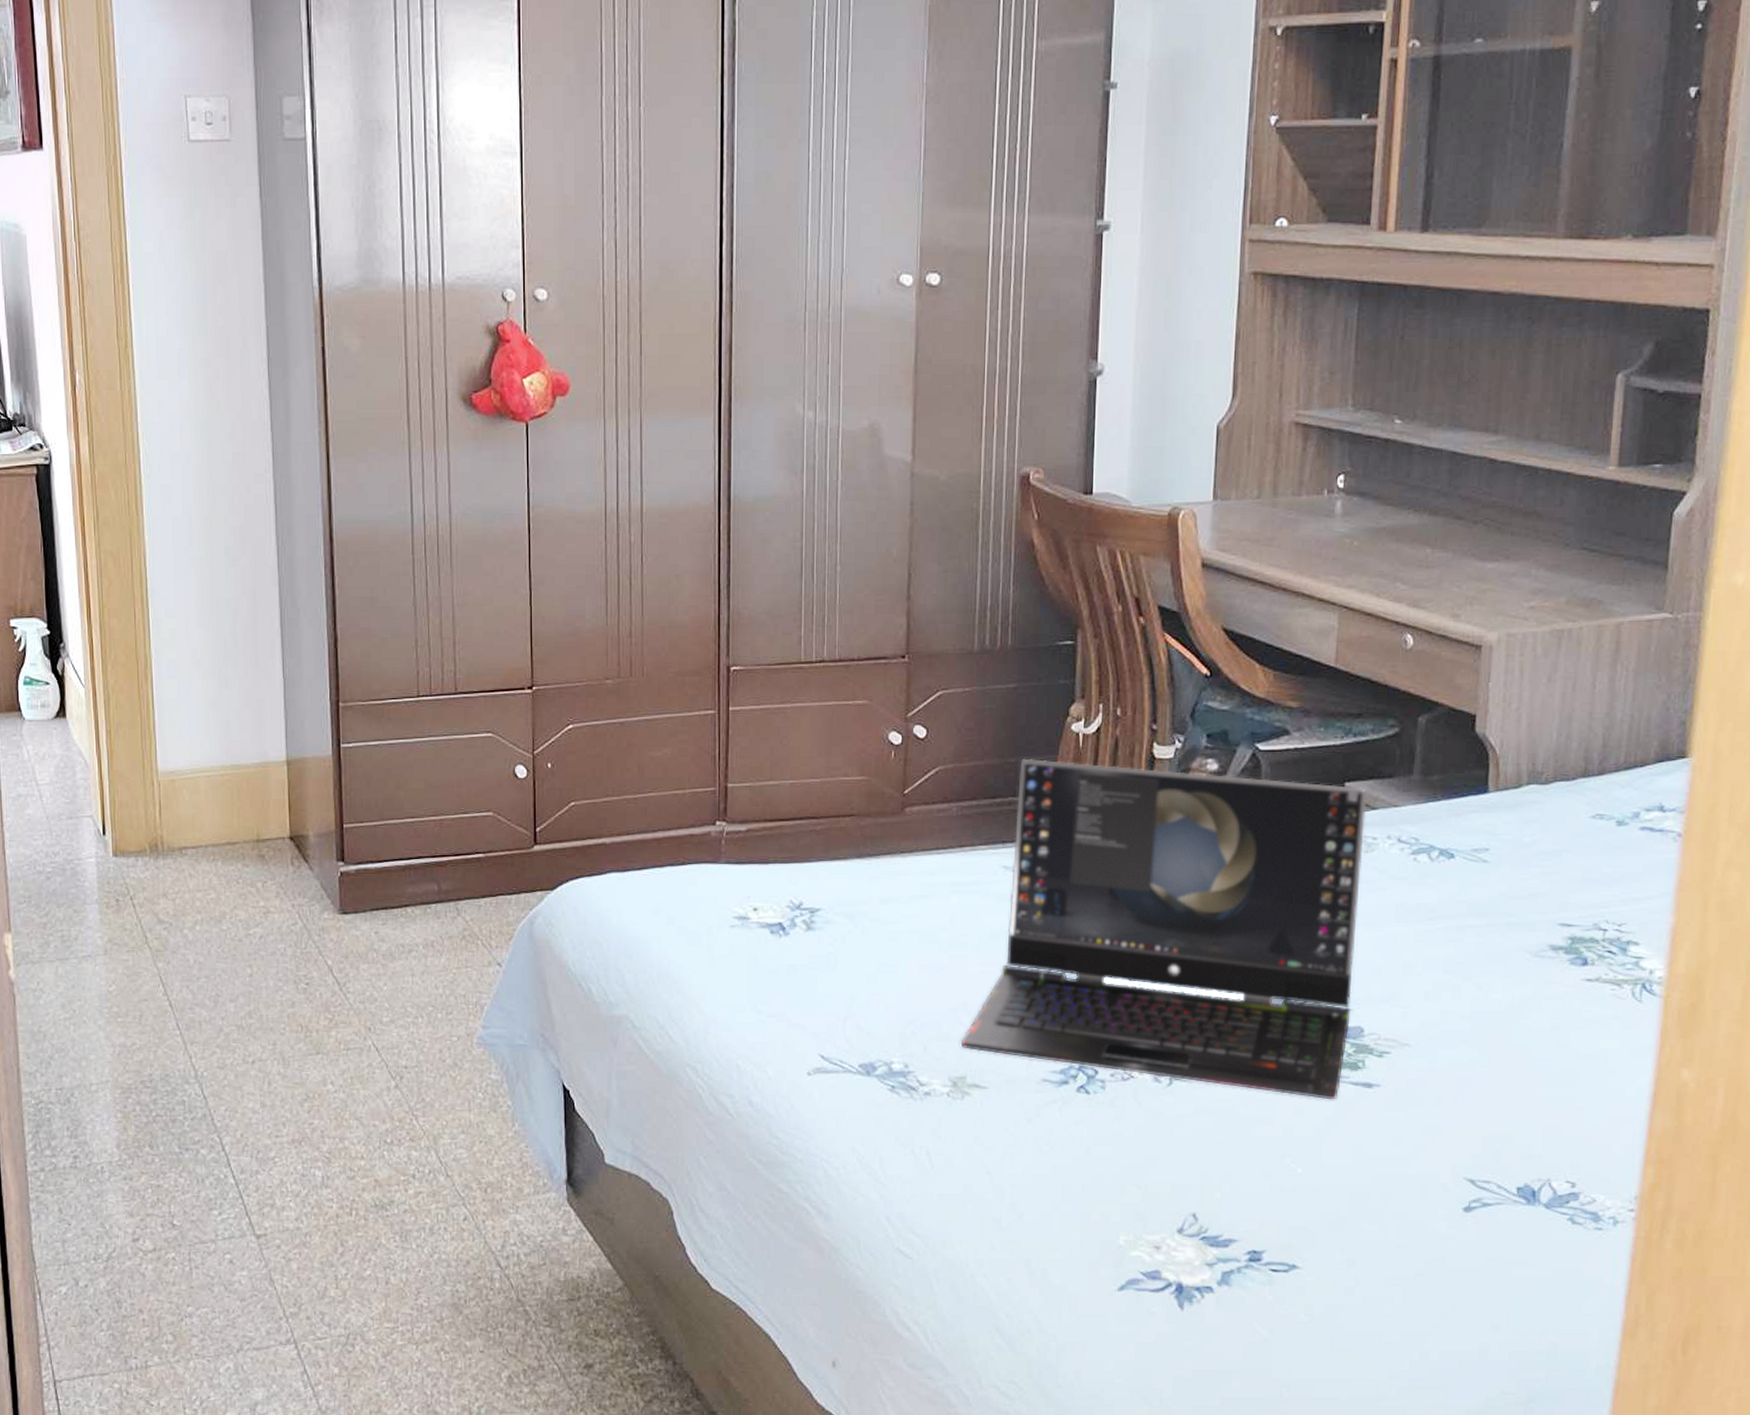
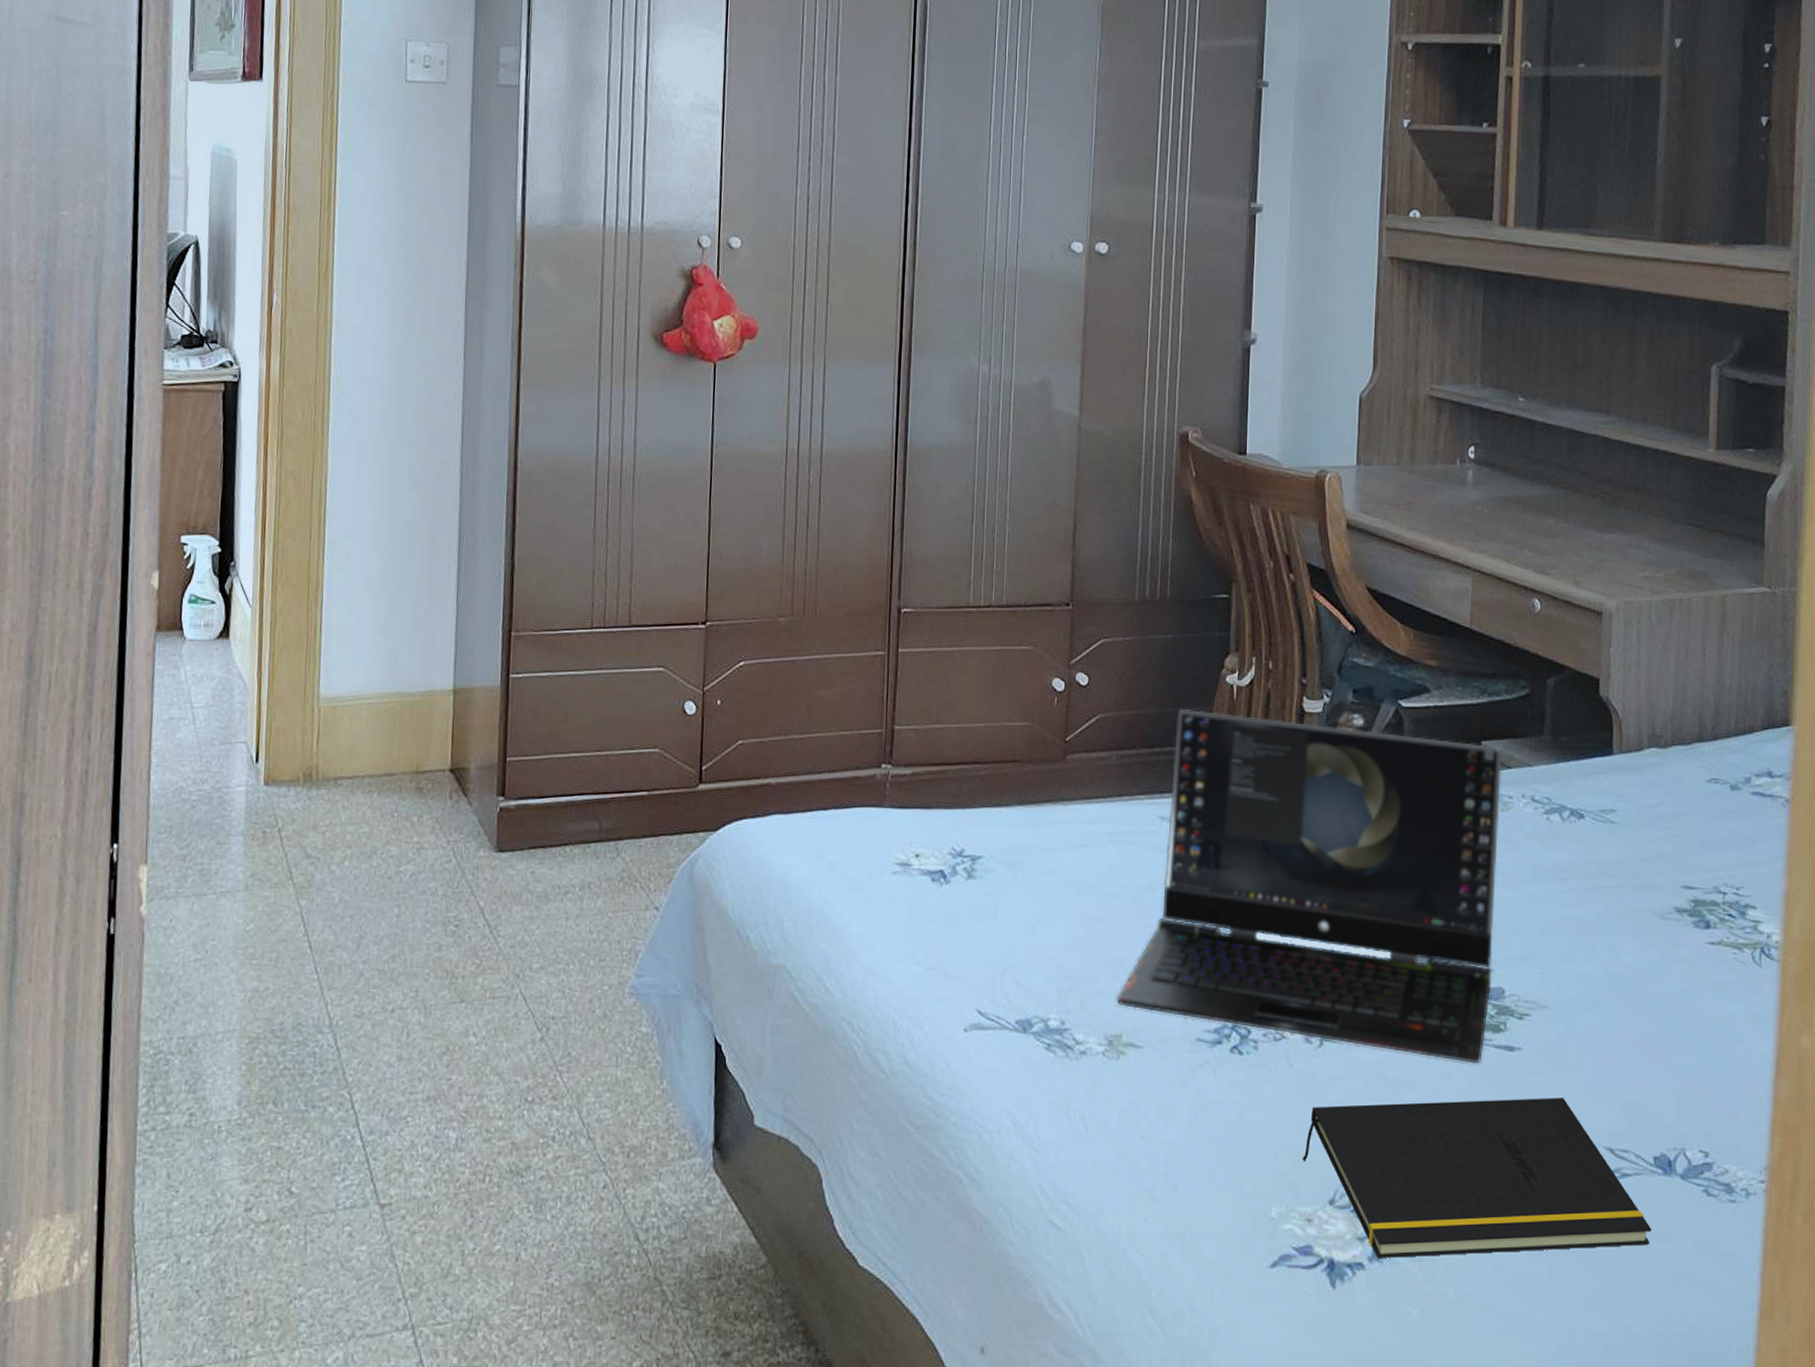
notepad: none [1151,1132,1512,1282] -> present [1303,1098,1652,1258]

